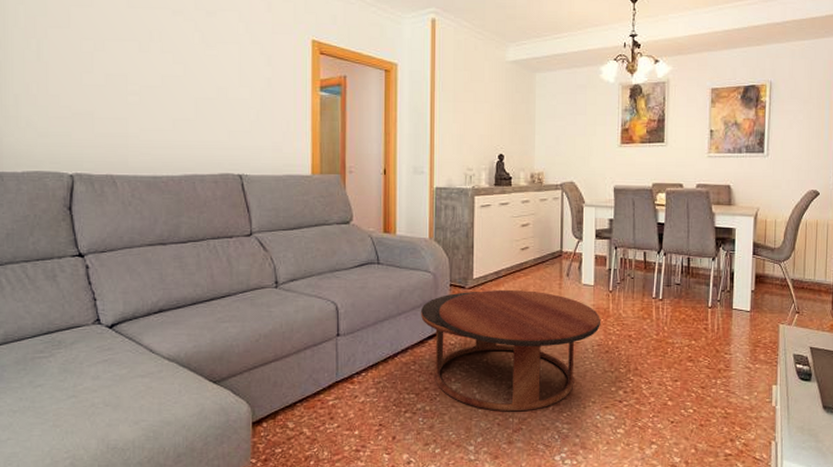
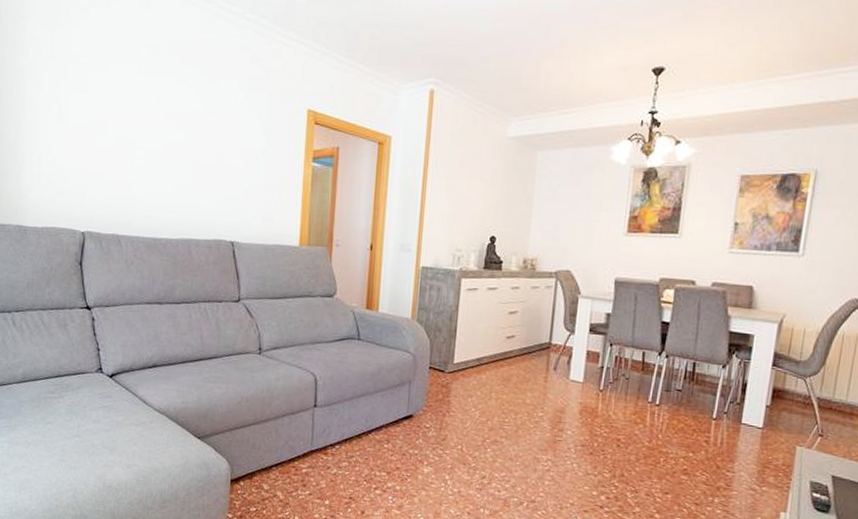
coffee table: present [420,289,600,412] -> none [397,375,587,504]

